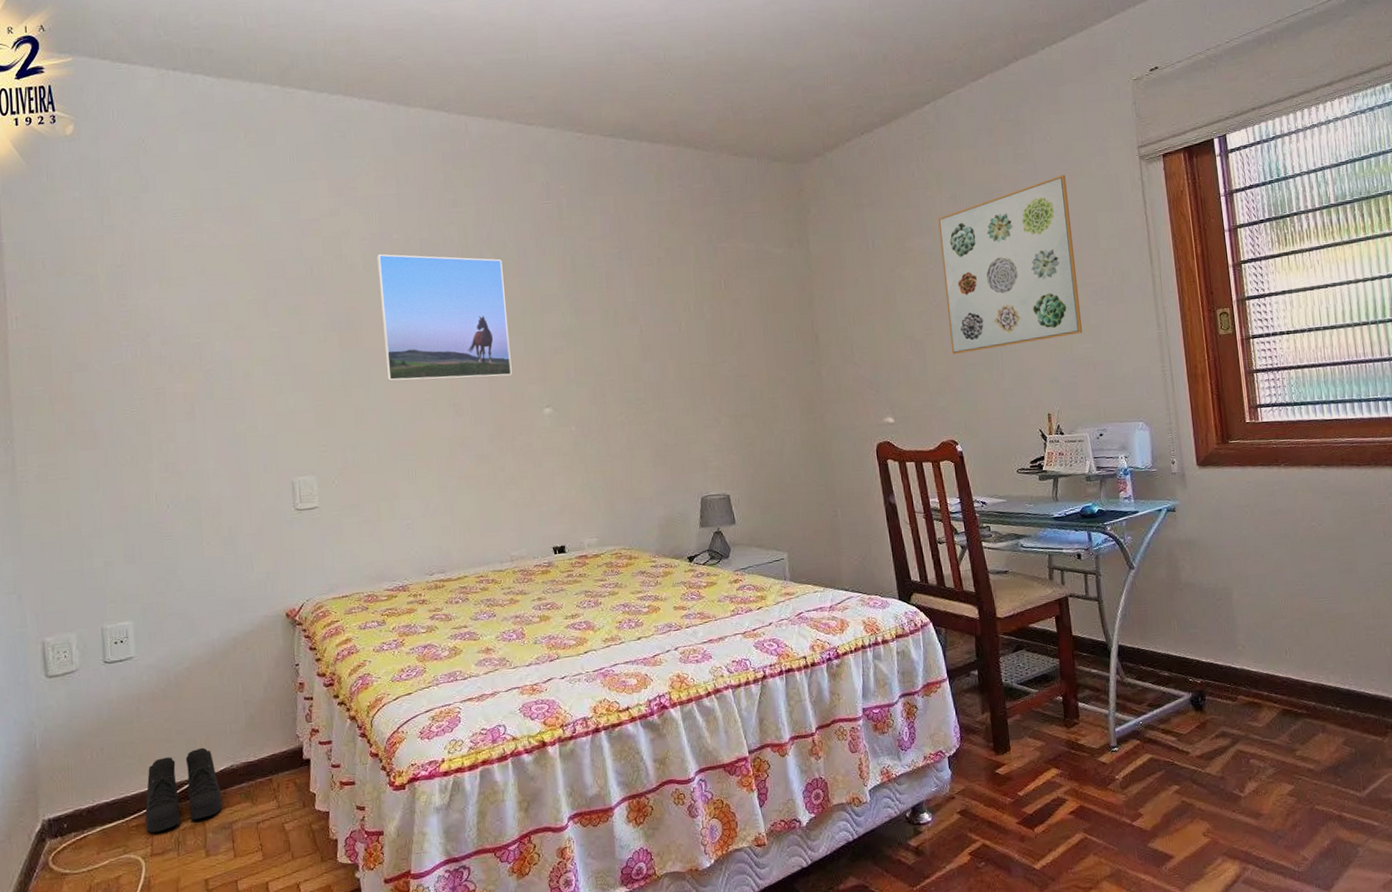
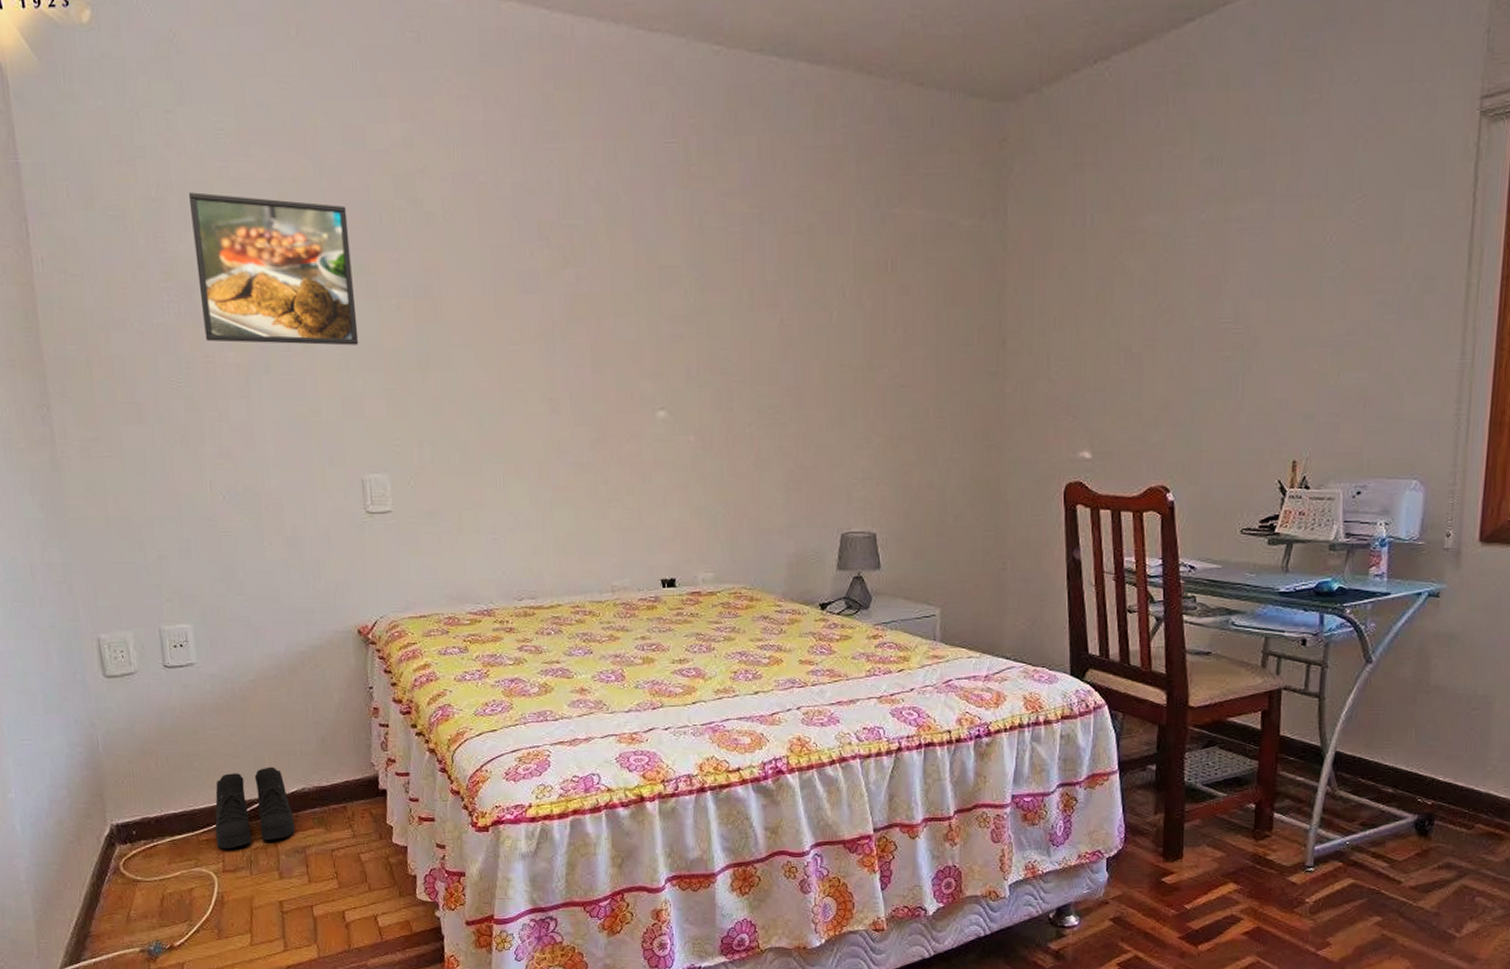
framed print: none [149,258,291,376] -> present [189,192,359,346]
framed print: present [377,254,512,382] -> none [459,200,620,369]
wall art: present [938,175,1083,355] -> none [1177,133,1370,376]

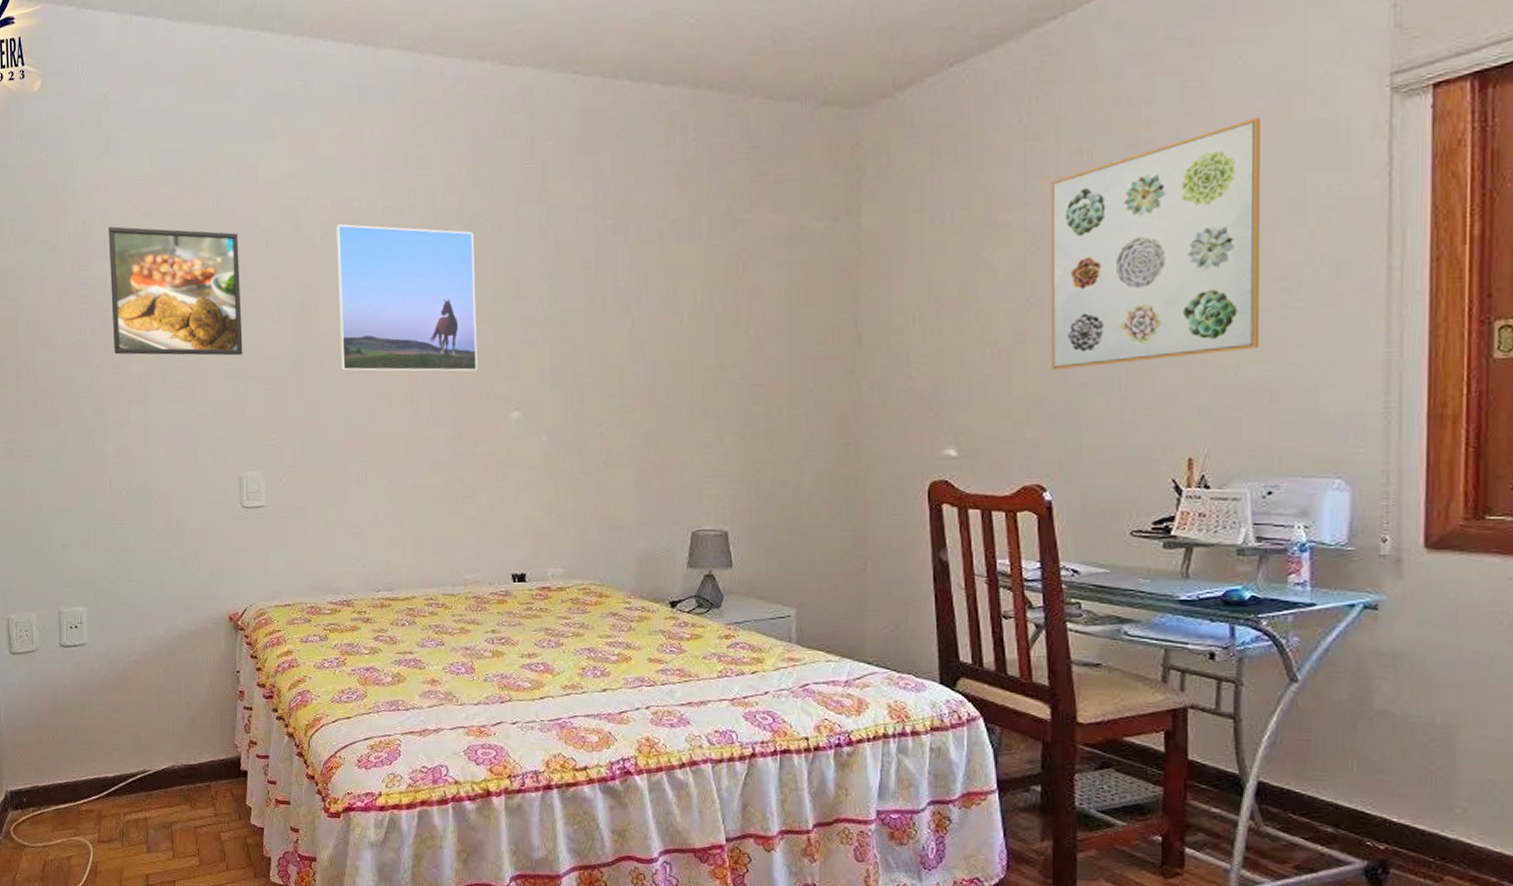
boots: present [215,766,295,848] -> none [94,743,164,820]
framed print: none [459,200,620,369] -> present [336,224,478,372]
wall art: none [1177,133,1370,376] -> present [1050,117,1261,371]

